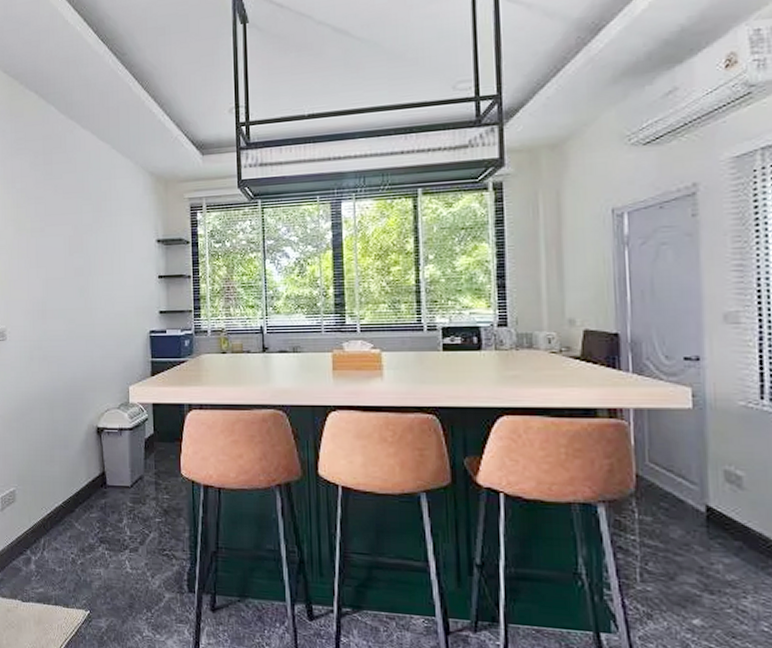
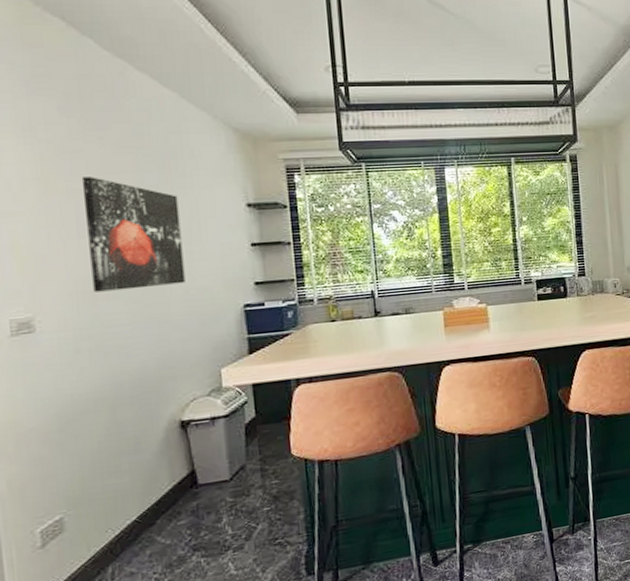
wall art: none [41,218,107,312] -> present [81,177,186,292]

